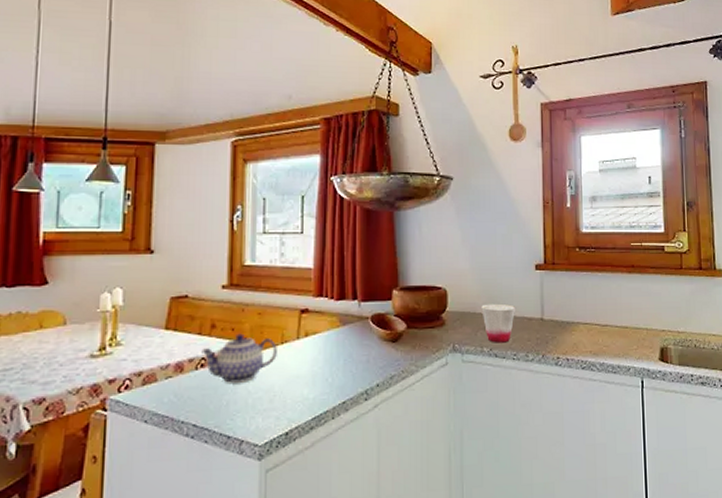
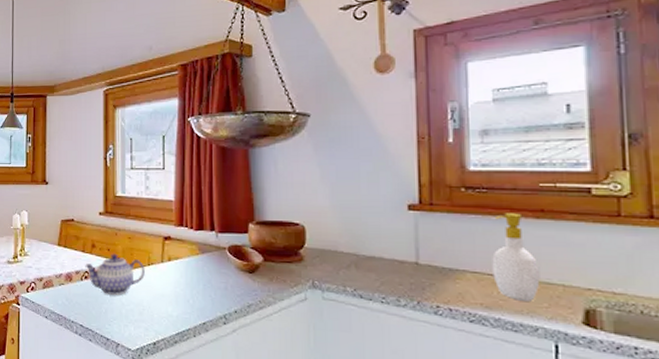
cup: present [481,303,516,343] -> none [343,243,385,285]
soap bottle: none [598,269,632,345] -> present [492,213,540,301]

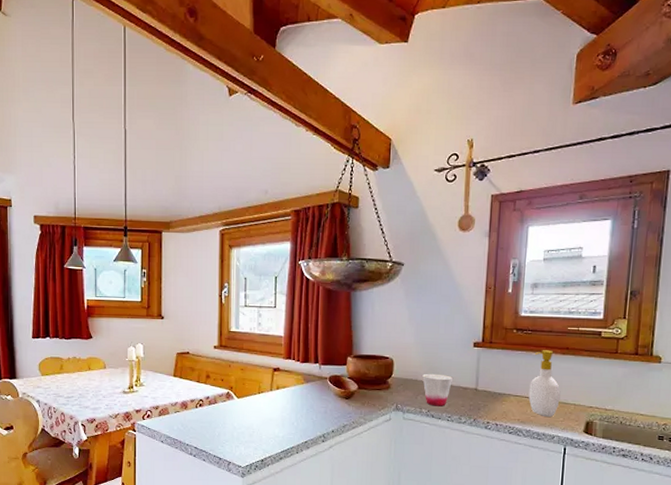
teapot: present [85,253,145,295] -> none [200,383,255,420]
cup: none [343,243,385,285] -> present [422,373,454,407]

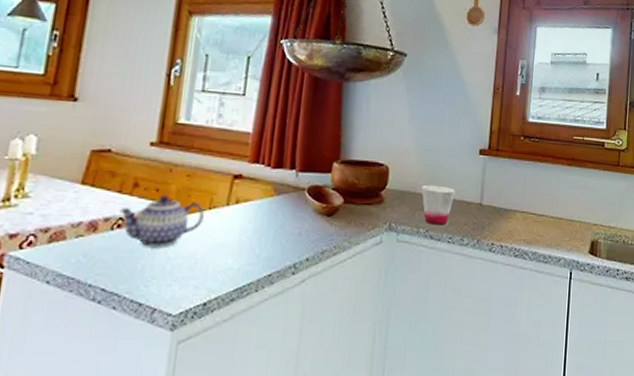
teapot: none [200,383,255,420] -> present [120,194,204,247]
soap bottle: present [528,350,561,417] -> none [535,160,567,236]

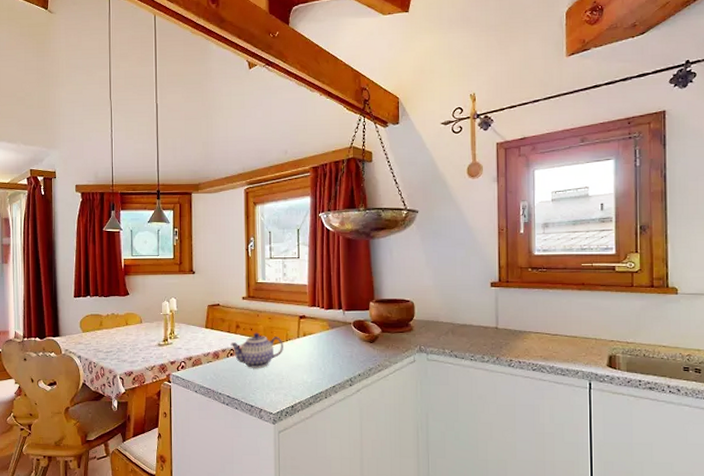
cup: present [421,184,457,225] -> none [443,314,474,346]

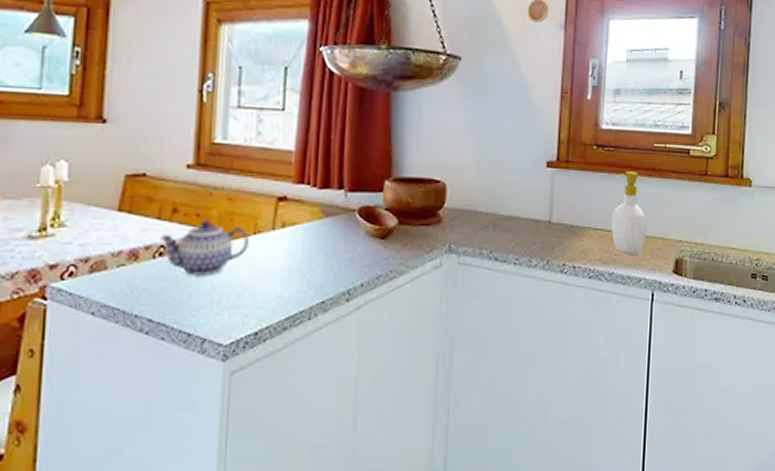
soap bottle: none [549,287,581,352] -> present [611,171,647,254]

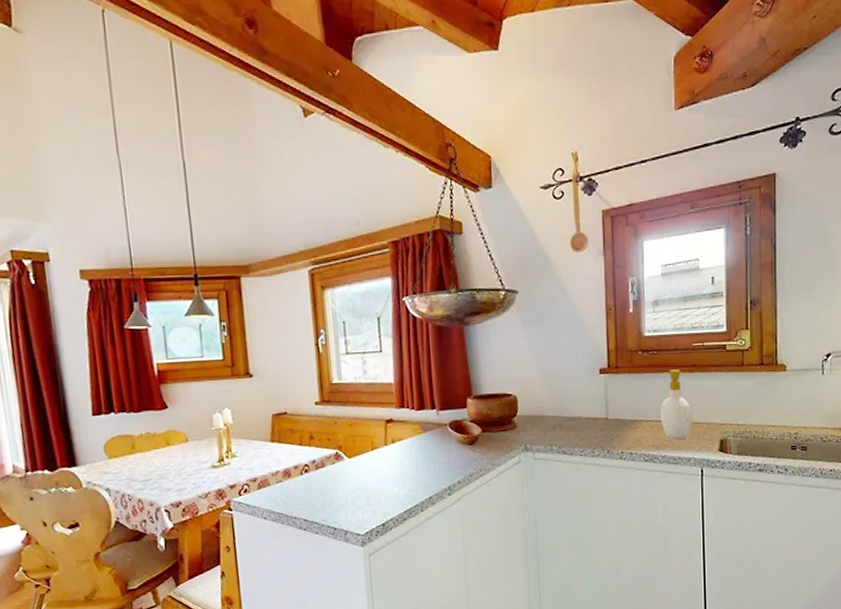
teapot: present [160,220,249,275] -> none [304,442,369,485]

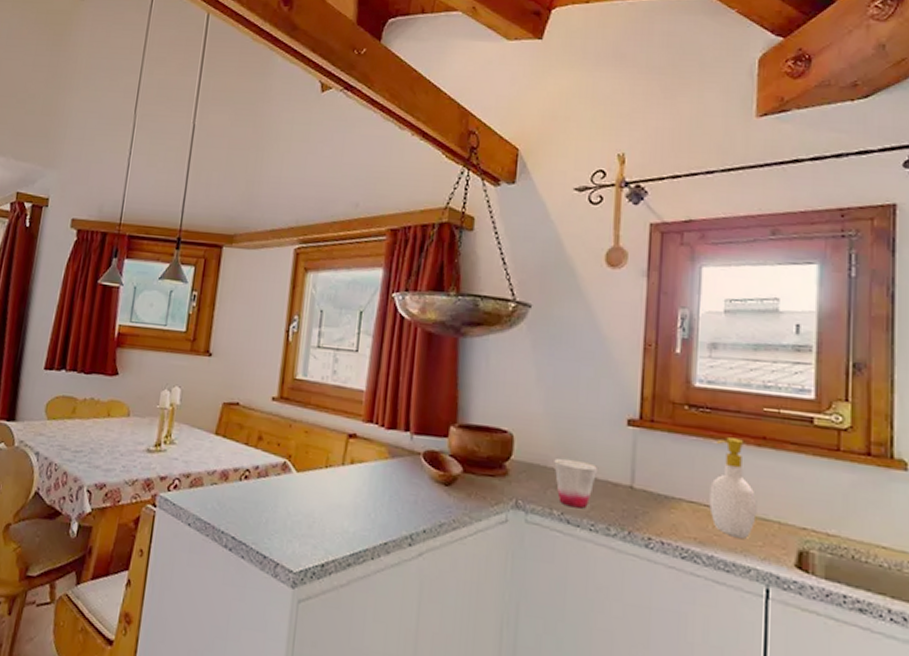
cup: none [549,406,582,442] -> present [554,458,599,509]

